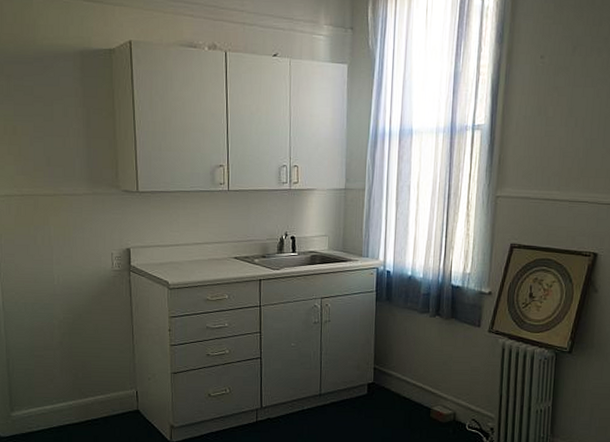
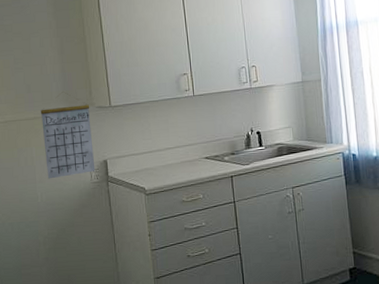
calendar: none [61,169,117,262] -> present [40,92,96,179]

